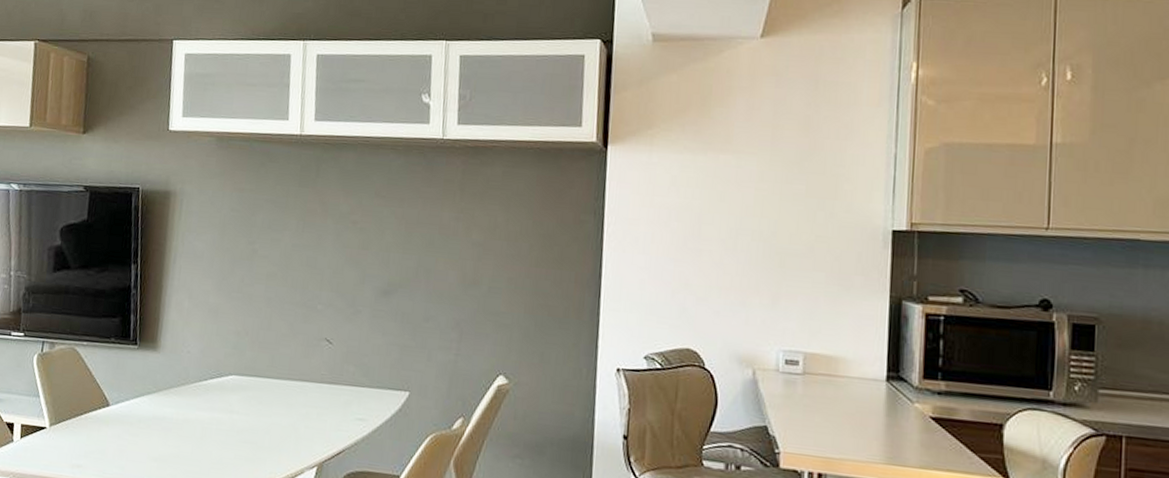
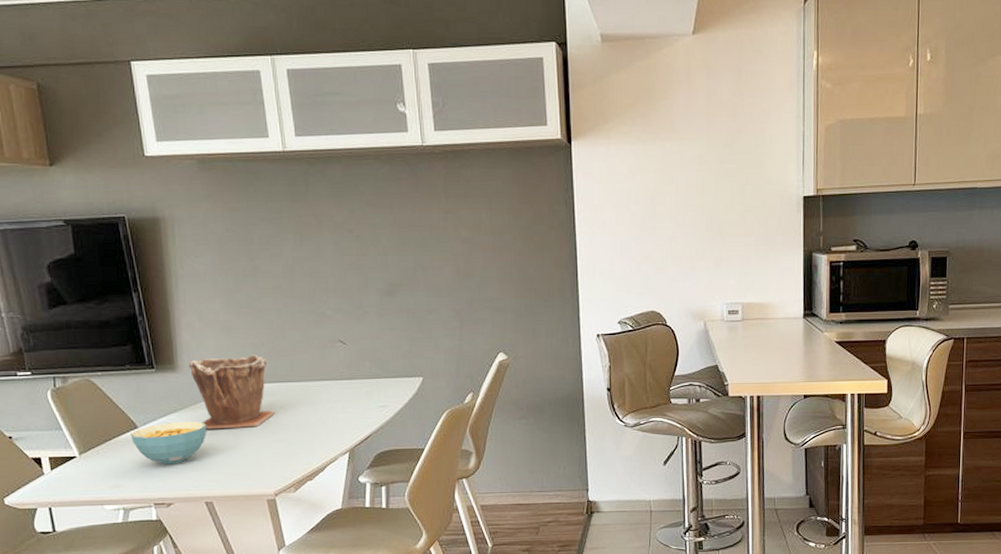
cereal bowl: none [101,404,177,451] -> present [130,421,207,465]
plant pot: none [170,341,249,423] -> present [188,354,276,430]

